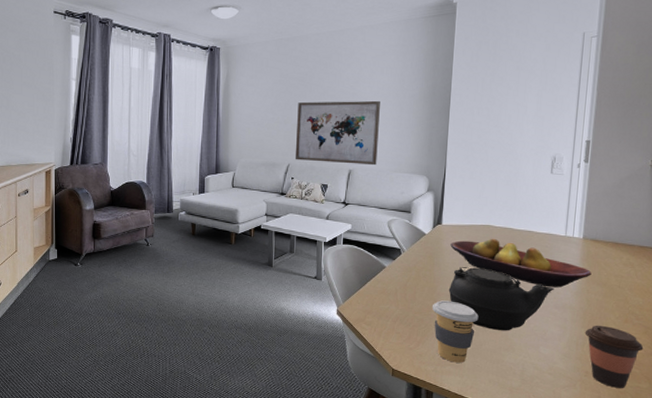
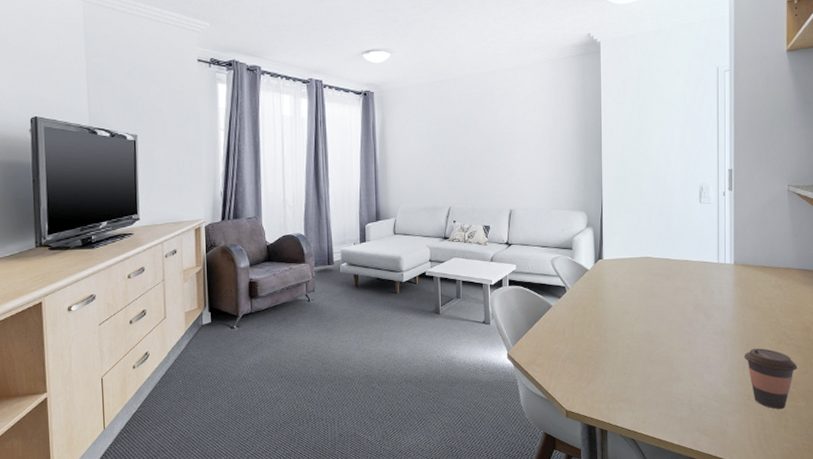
wall art: present [296,100,380,166] -> none [455,139,536,204]
coffee cup: present [433,300,479,363] -> none [600,335,645,398]
teapot: present [448,267,554,331] -> none [614,300,712,362]
fruit bowl: present [450,238,592,288] -> none [612,269,745,315]

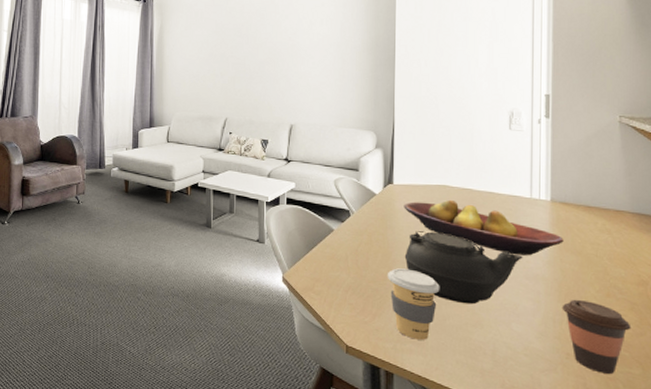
coffee cup: none [600,335,645,398] -> present [388,268,440,340]
fruit bowl: none [612,269,745,315] -> present [404,199,564,256]
teapot: none [614,300,712,362] -> present [404,231,523,305]

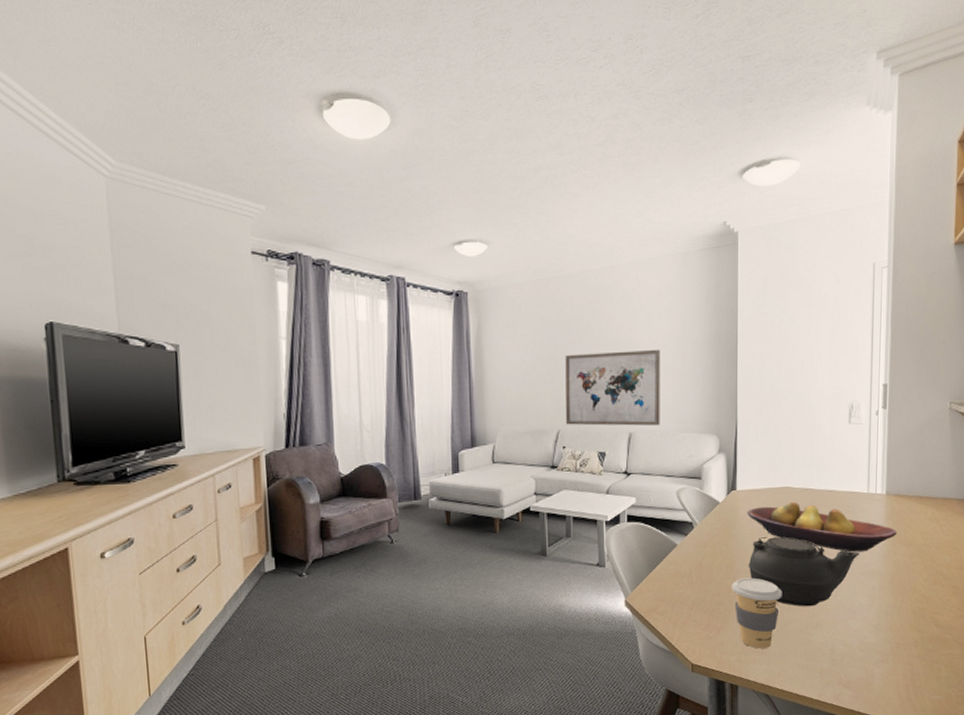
wall art: none [233,52,321,120] -> present [565,349,660,426]
coffee cup: present [562,299,631,374] -> none [894,589,954,658]

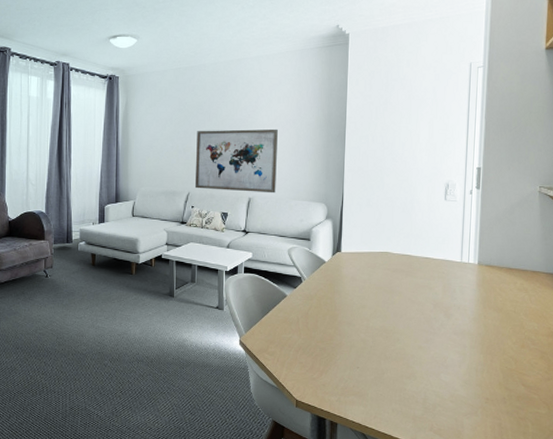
coffee cup: present [732,577,782,649] -> none [334,329,380,392]
fruit bowl: present [747,501,897,552] -> none [350,265,488,314]
teapot: present [748,536,860,607] -> none [349,294,452,359]

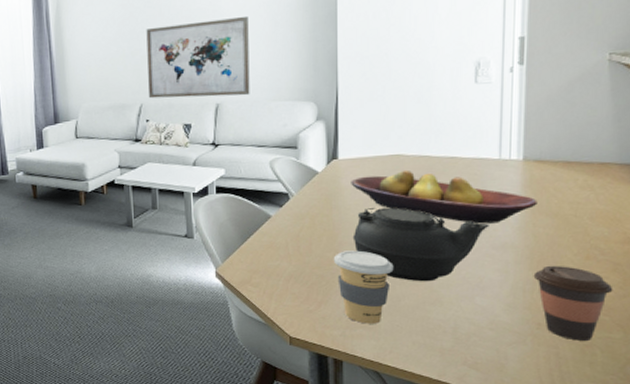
coffee cup: none [334,329,380,392] -> present [334,250,394,324]
teapot: none [349,294,452,359] -> present [352,207,489,282]
fruit bowl: none [350,265,488,314] -> present [351,170,538,224]
coffee cup: none [483,350,541,414] -> present [533,265,613,341]

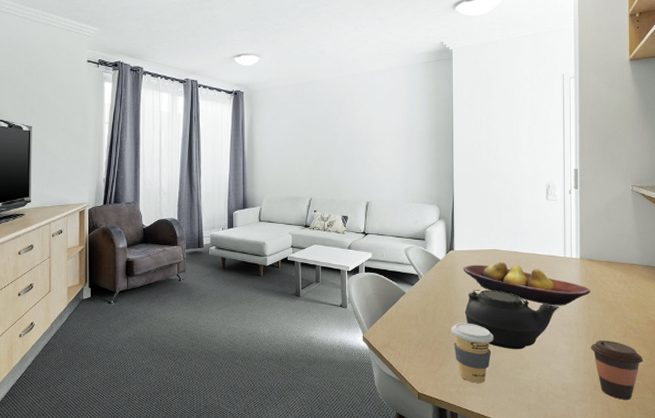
wall art: present [146,15,250,99] -> none [317,137,392,197]

